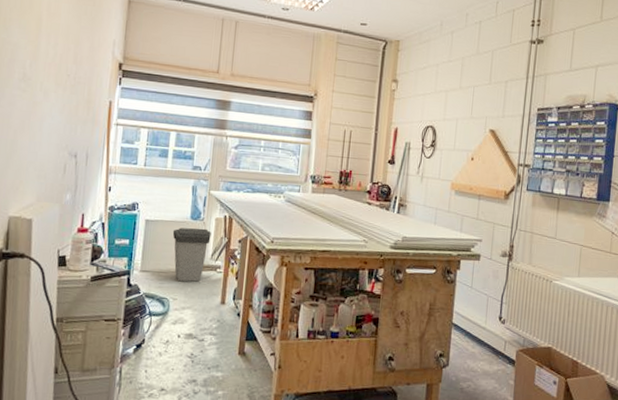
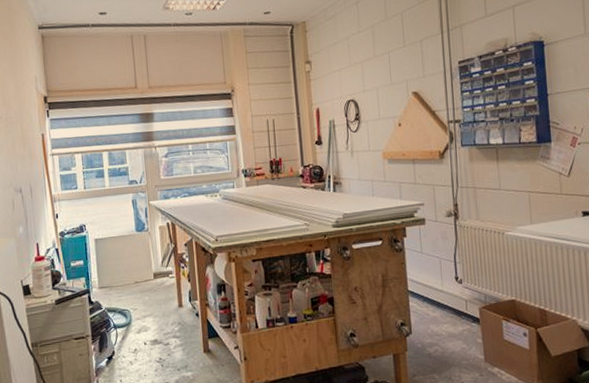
trash can: present [172,227,211,282] -> none [121,238,158,292]

